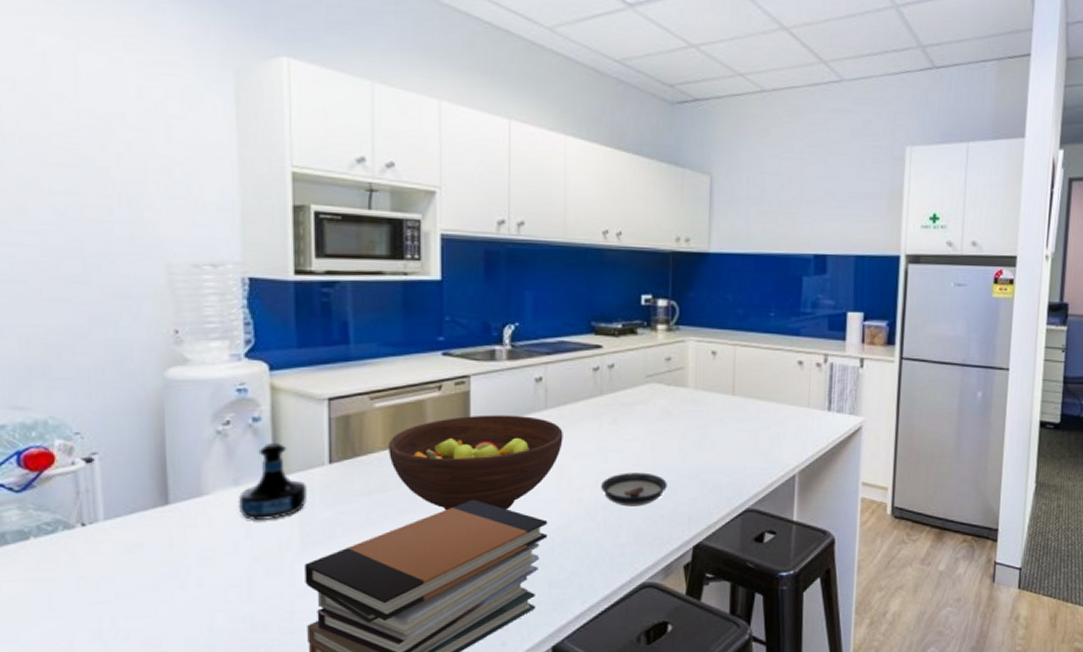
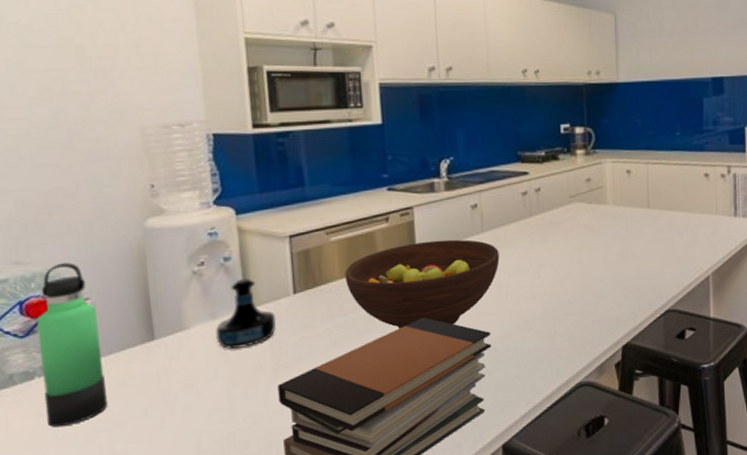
thermos bottle: none [36,411,112,595] -> present [37,263,109,428]
saucer: present [601,472,667,507] -> none [536,283,595,315]

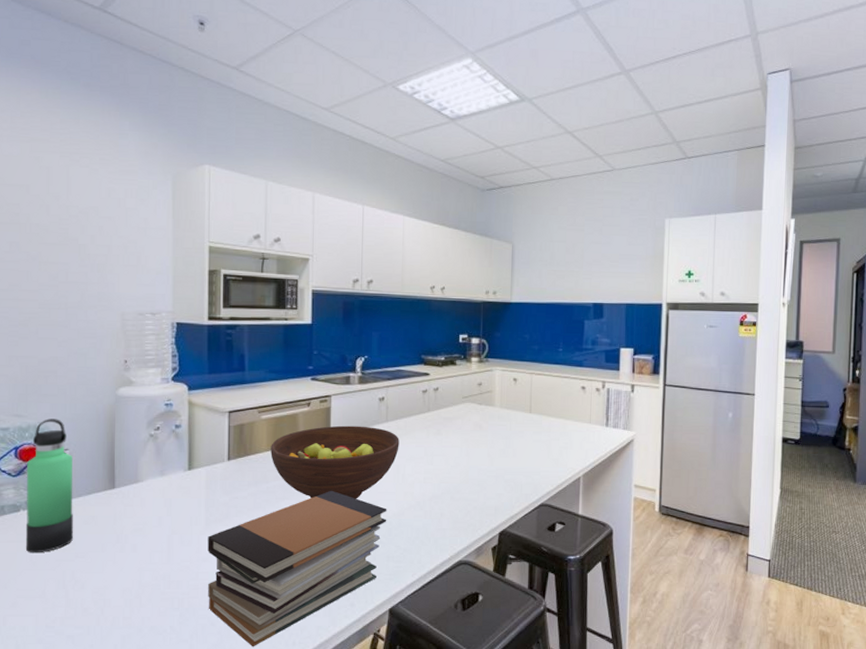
tequila bottle: present [215,279,277,349] -> none [162,444,212,502]

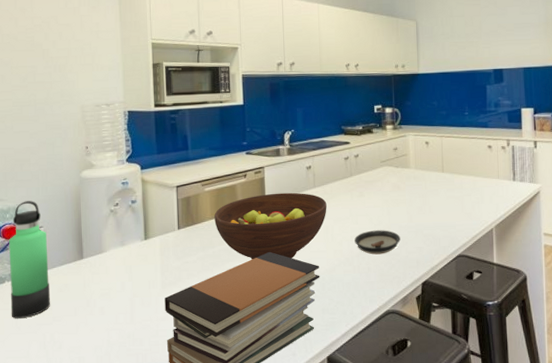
saucer: none [428,472,479,499] -> present [354,230,400,255]

